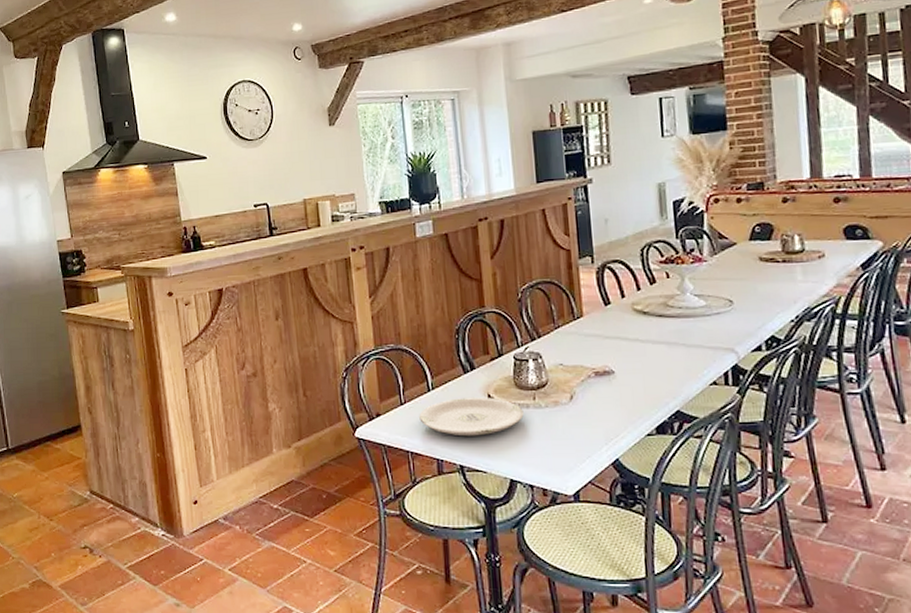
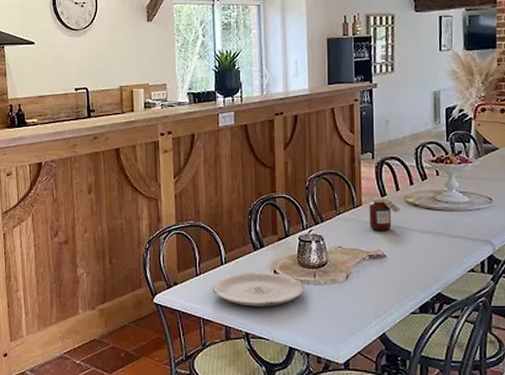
jar: none [591,306,630,344] -> present [369,197,402,231]

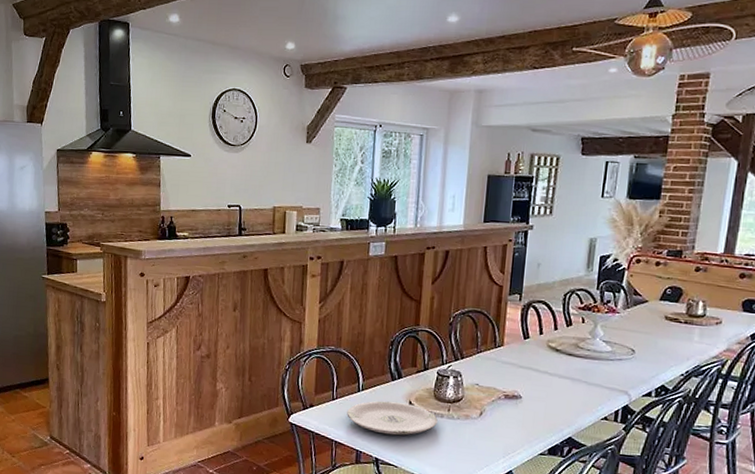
jar: present [369,197,402,231] -> none [509,339,543,373]

